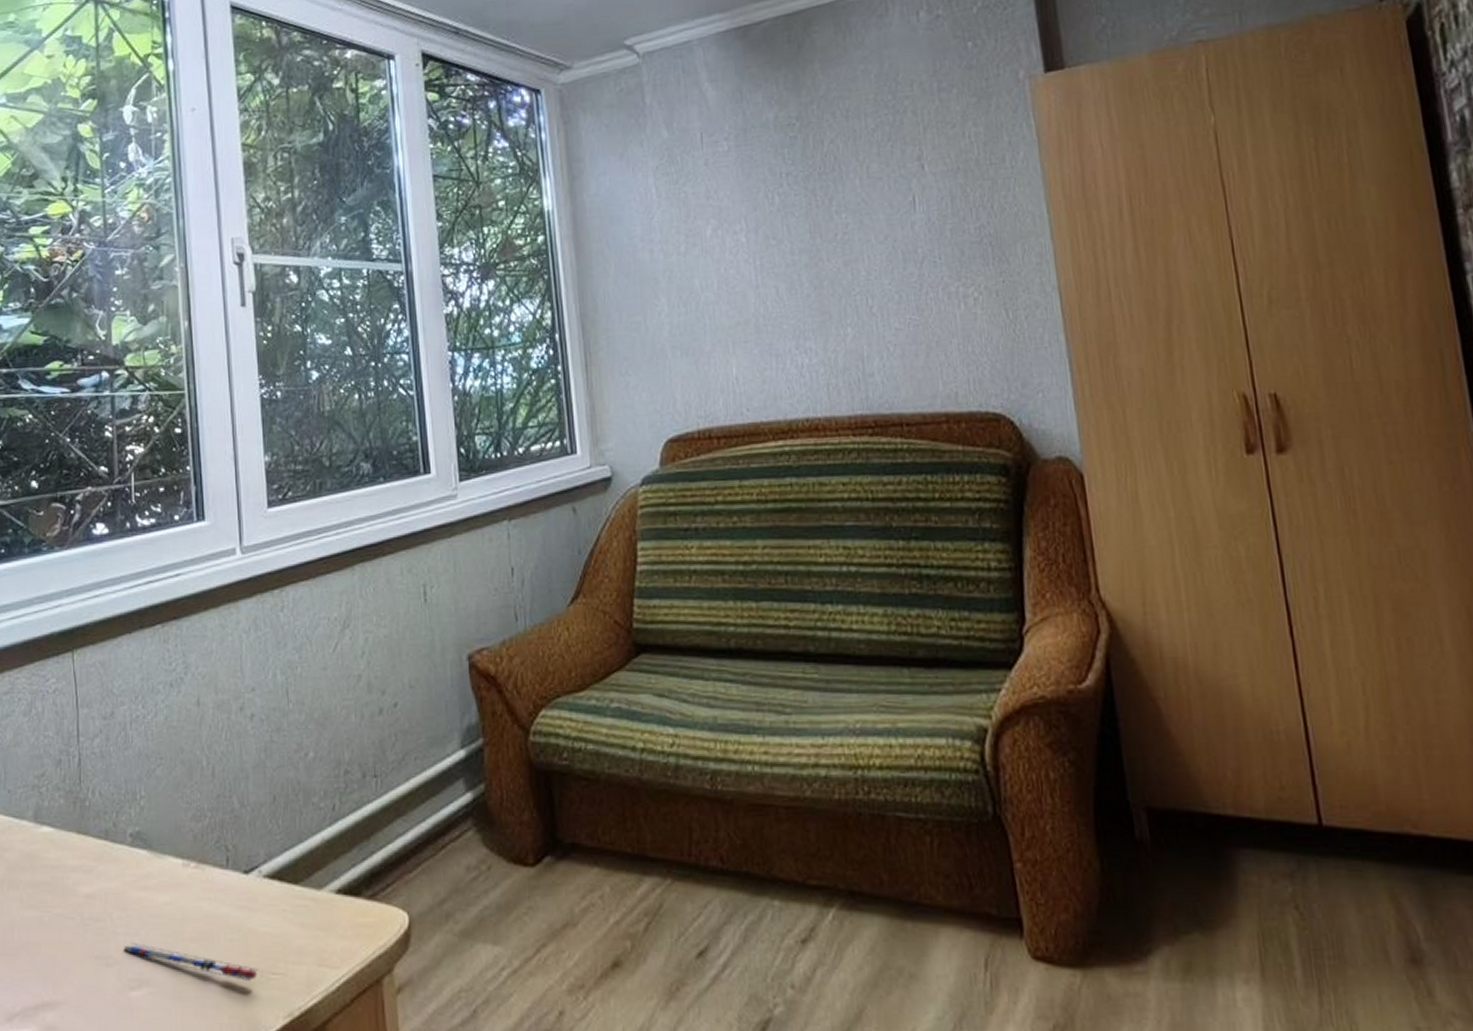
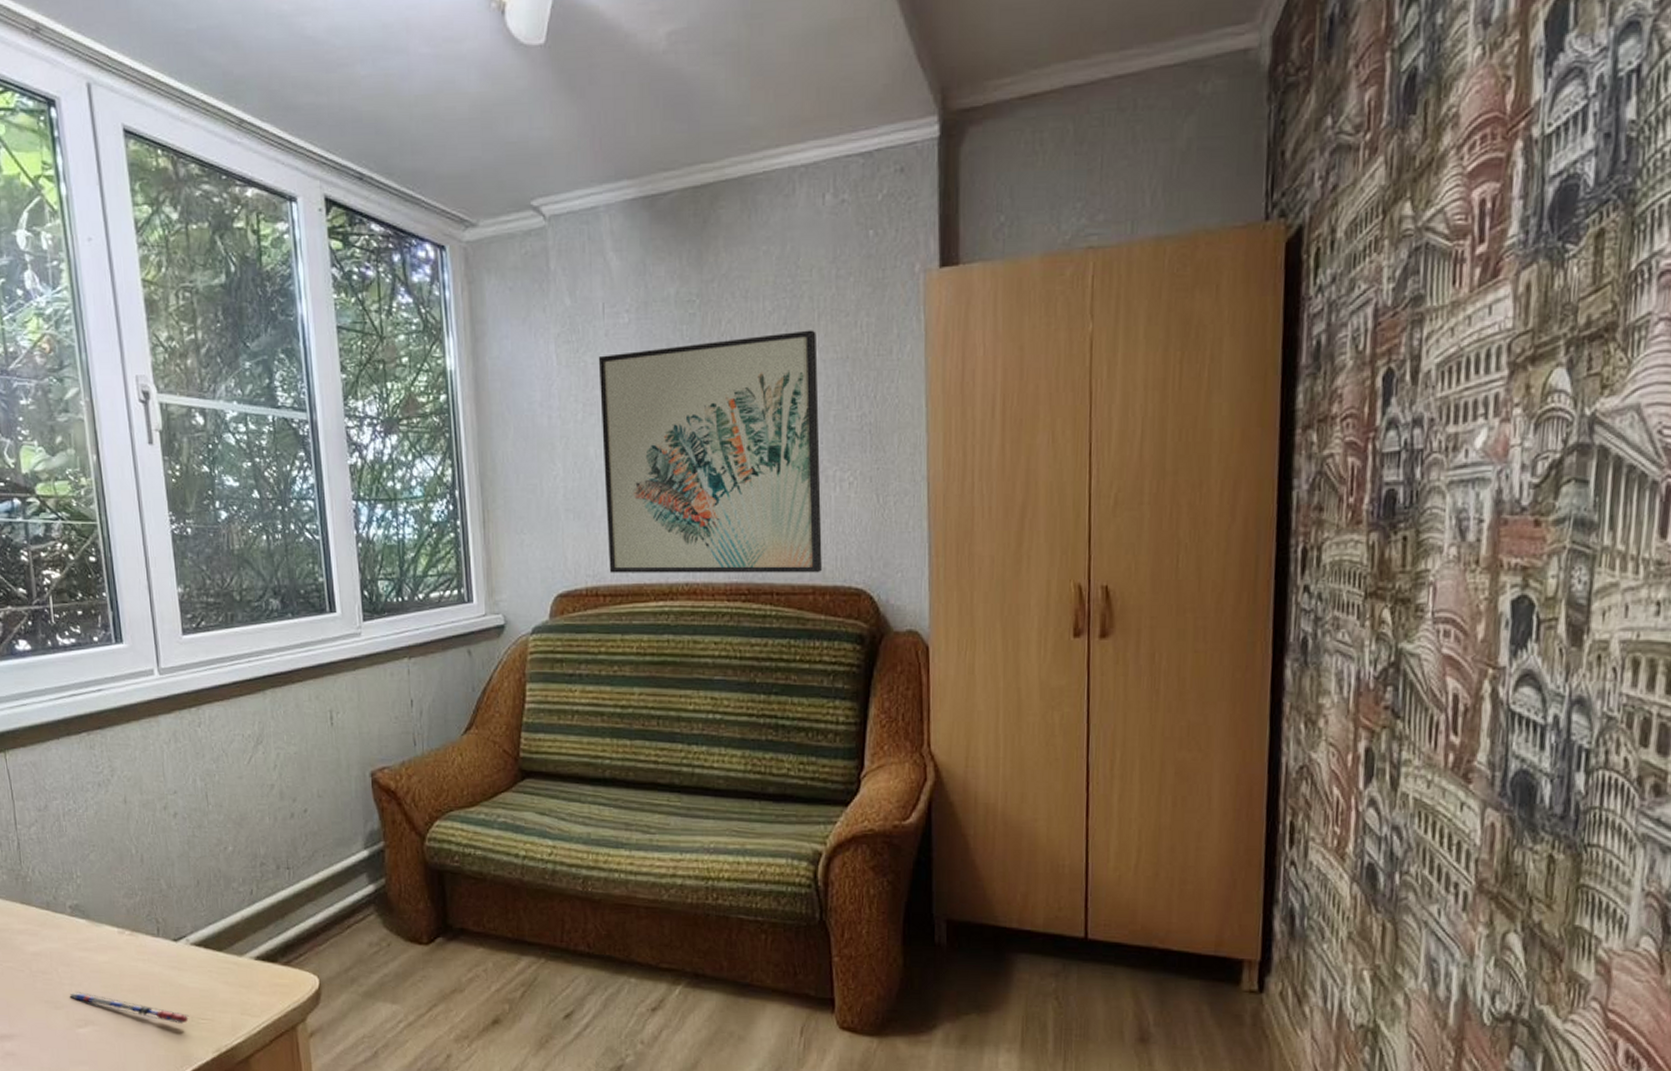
wall art: none [698,144,954,413] -> present [598,330,822,573]

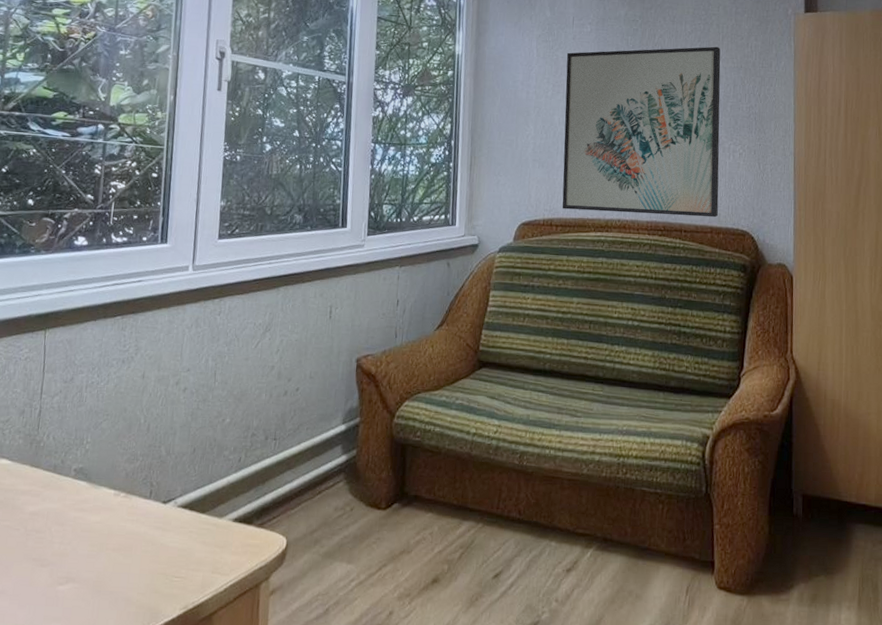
pen: present [70,992,190,1024] -> none [58,550,165,582]

